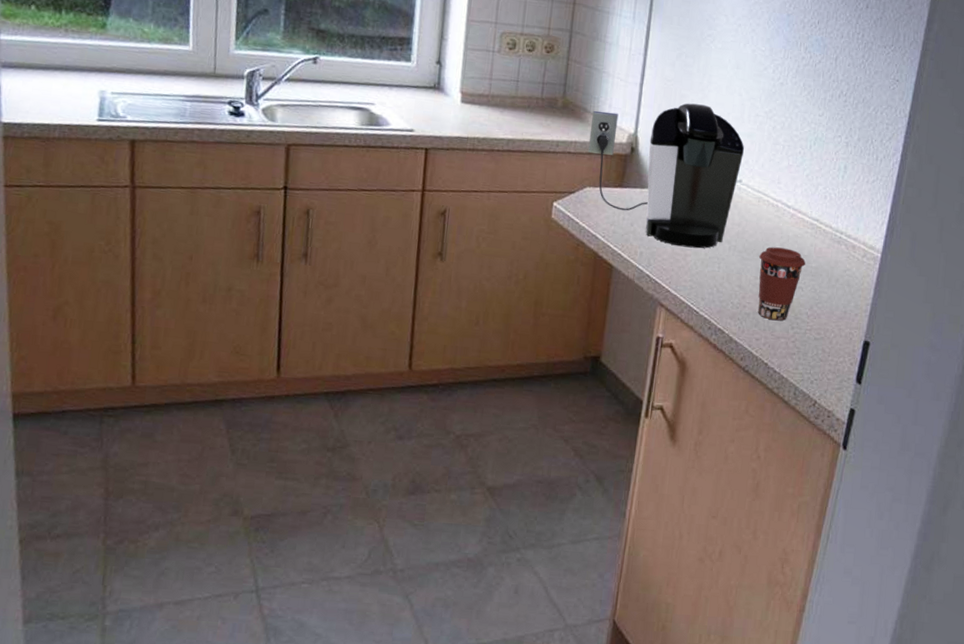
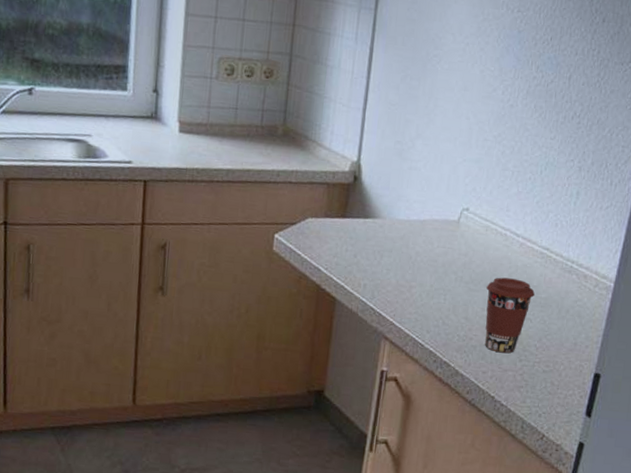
coffee maker: present [588,103,745,249] -> none [309,128,472,280]

